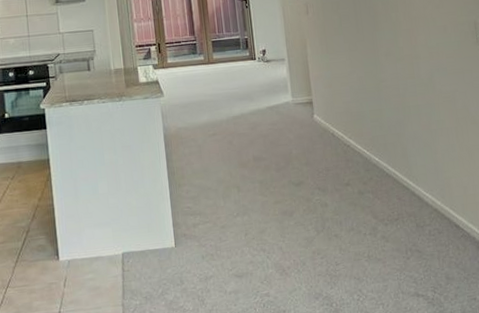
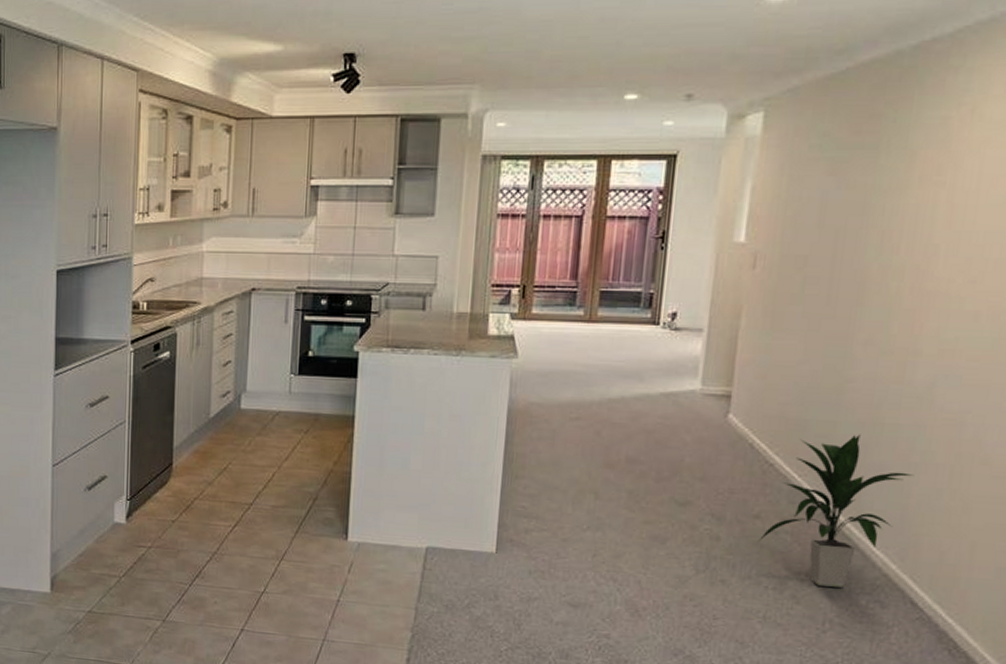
indoor plant: none [352,116,436,226] -> present [757,434,915,588]

